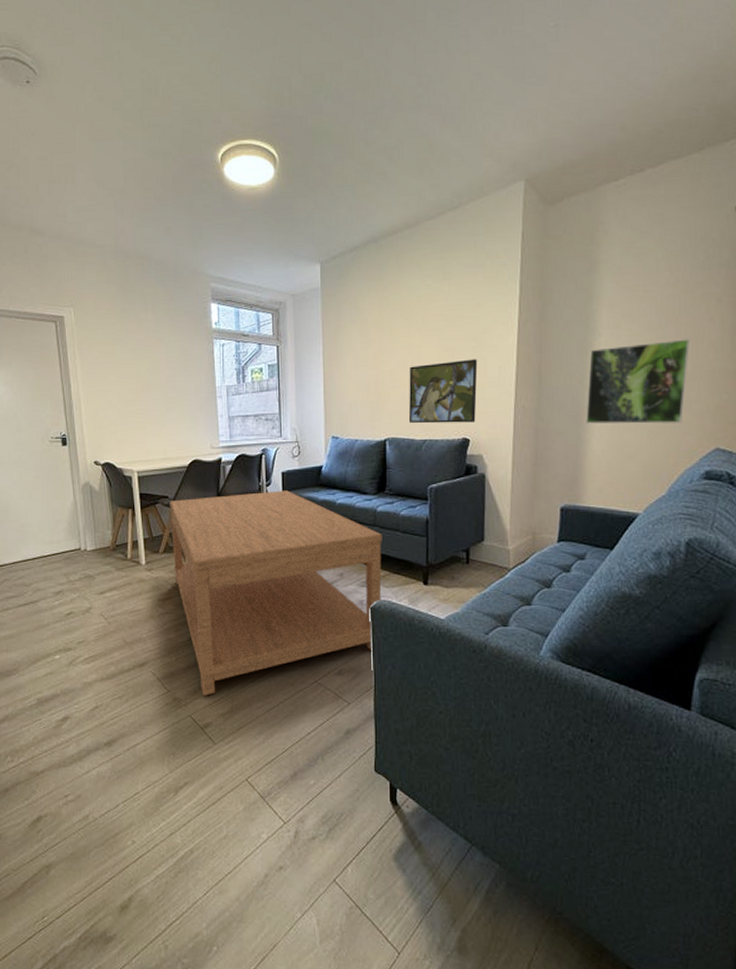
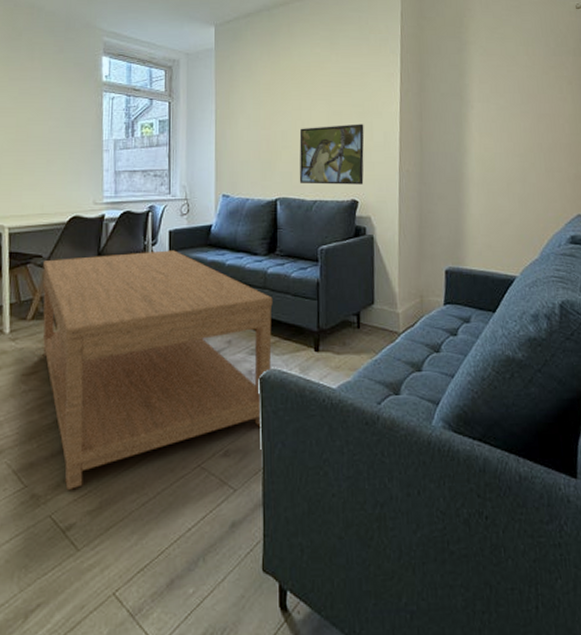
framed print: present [586,339,690,424] -> none [464,115,549,190]

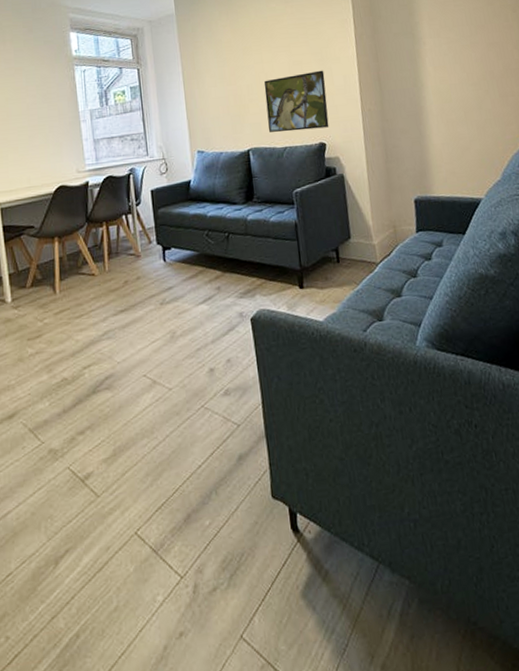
coffee table: present [43,250,273,490] -> none [36,208,260,442]

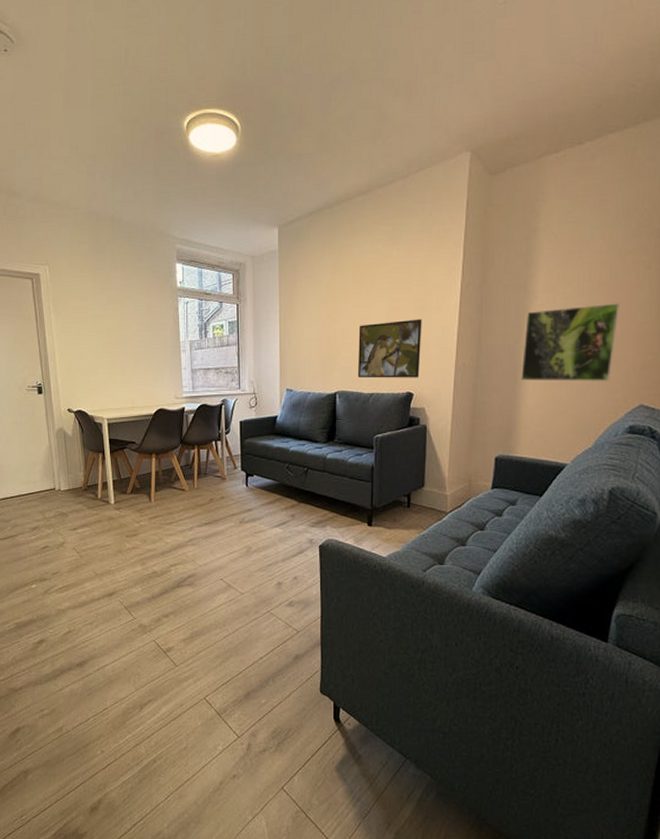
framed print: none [419,43,503,121] -> present [521,303,619,381]

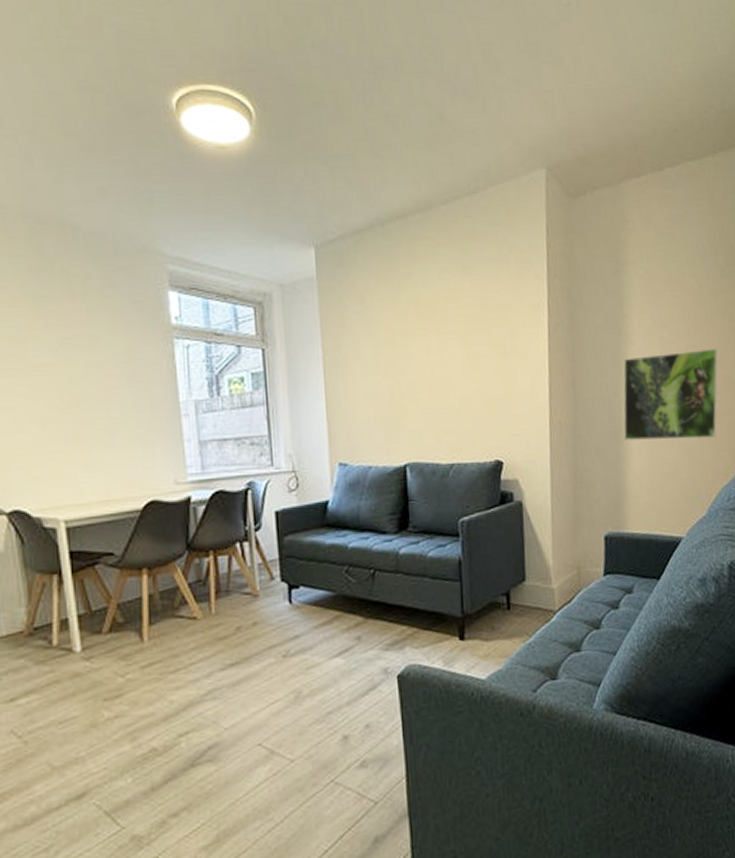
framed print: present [357,319,422,378] -> none [429,367,509,445]

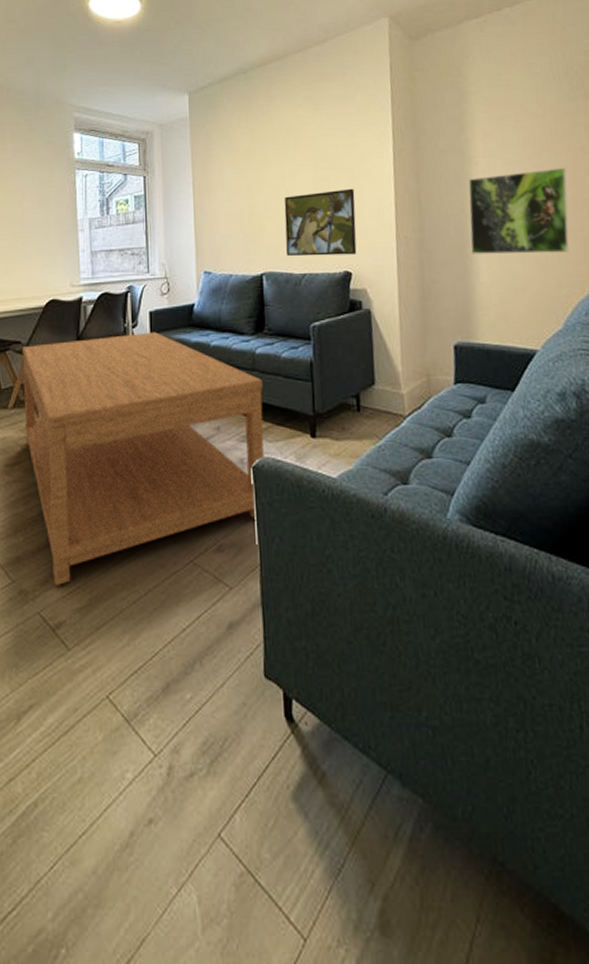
coffee table: none [116,535,410,826] -> present [22,332,264,585]
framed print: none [429,367,509,445] -> present [284,188,357,257]

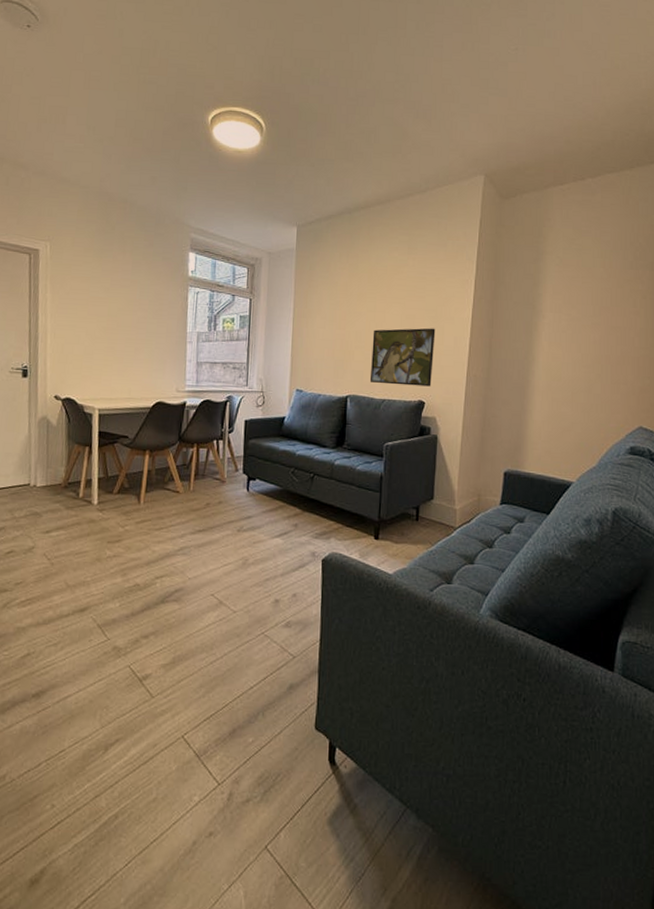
coffee table: present [22,332,264,585] -> none [126,438,338,645]
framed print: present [468,167,570,254] -> none [529,327,619,402]

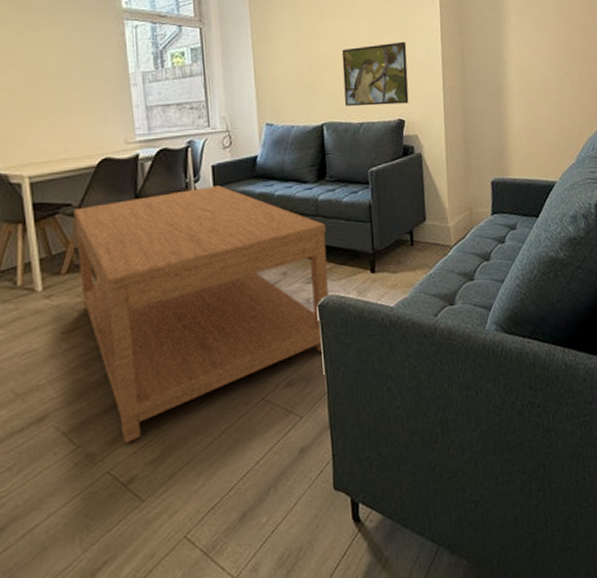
coffee table: none [126,438,338,645] -> present [74,185,329,443]

